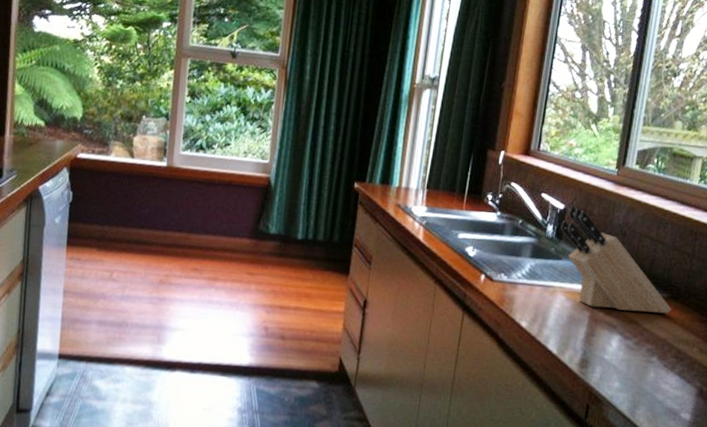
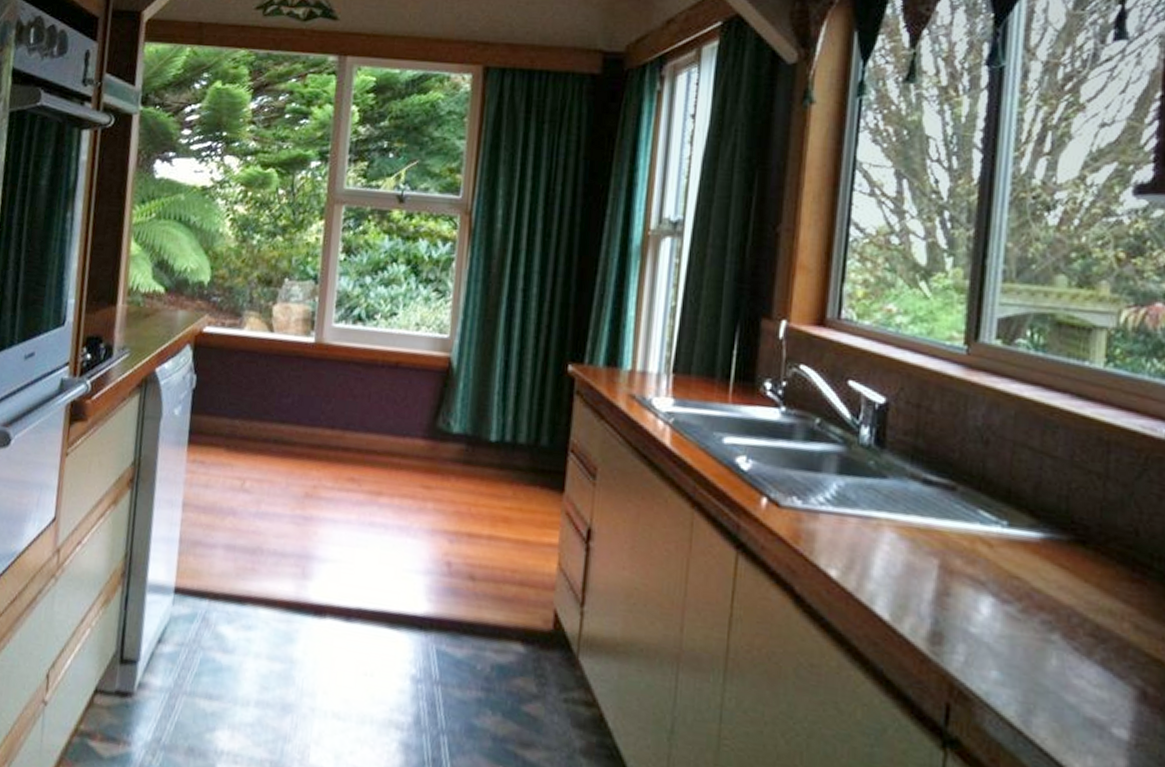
knife block: present [560,205,671,314] -> none [881,398,1077,567]

